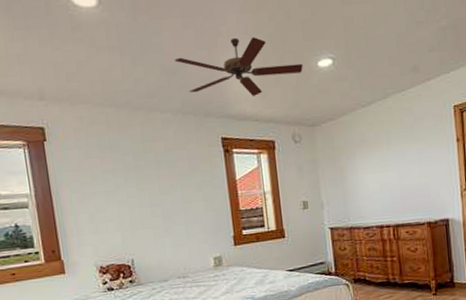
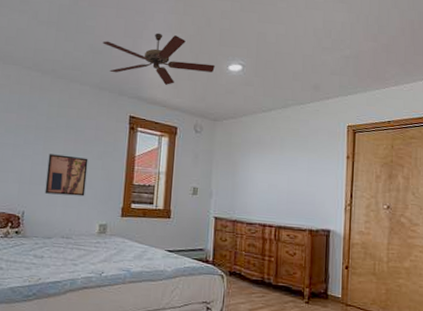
wall art: none [144,192,192,237] -> present [44,154,88,197]

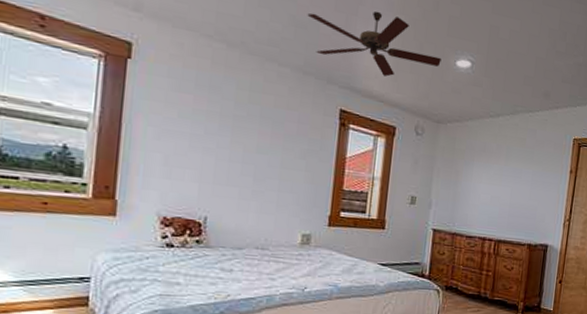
wall art: present [44,154,88,197] -> none [233,148,289,202]

